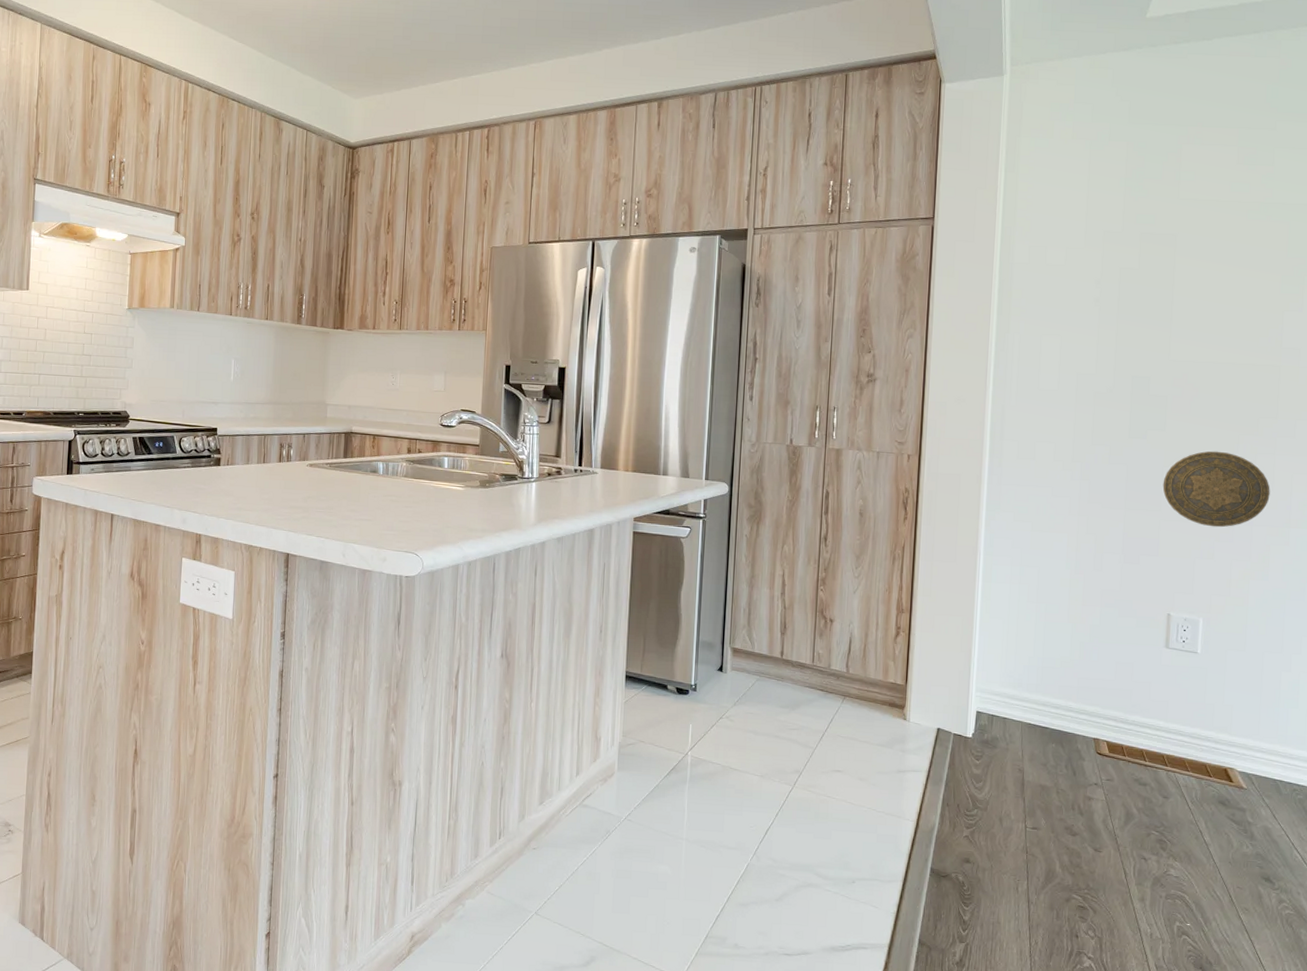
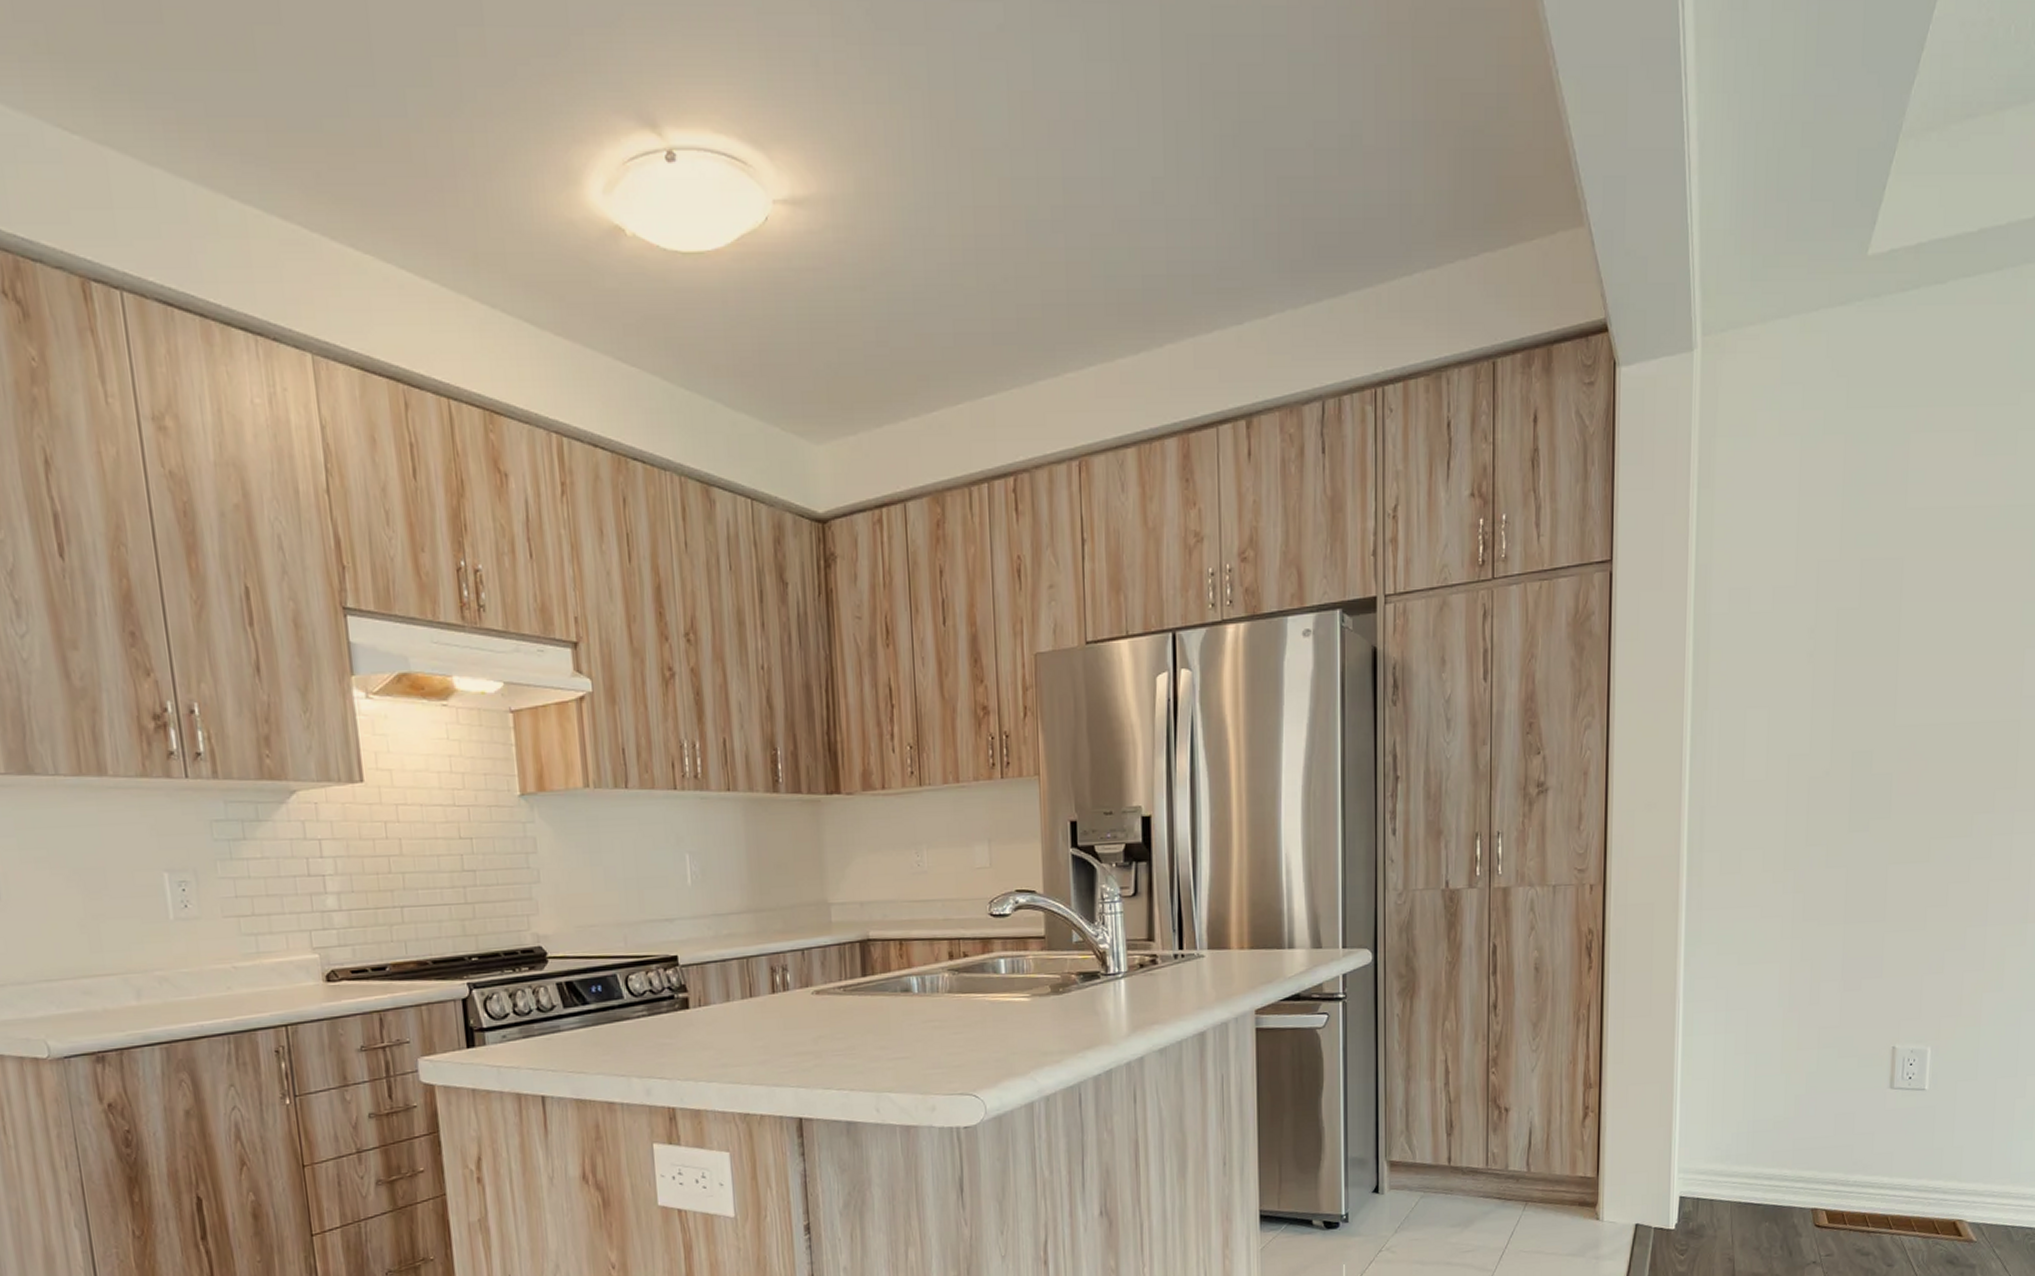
decorative plate: present [1162,451,1270,528] -> none [1887,837,2007,934]

